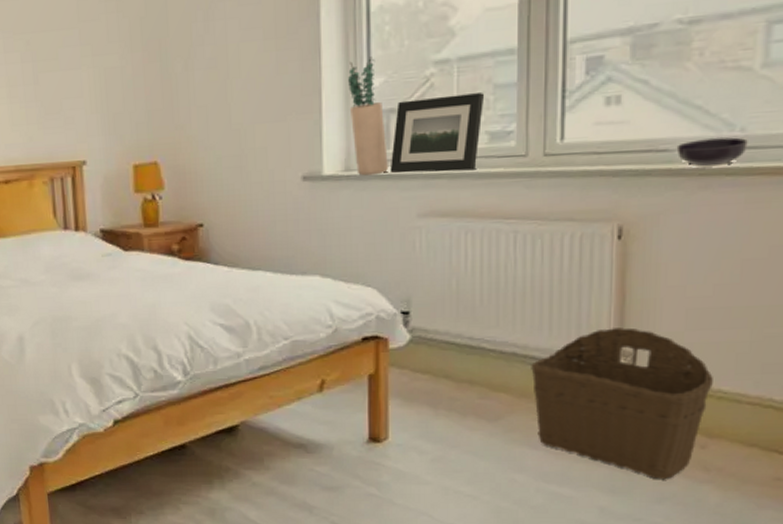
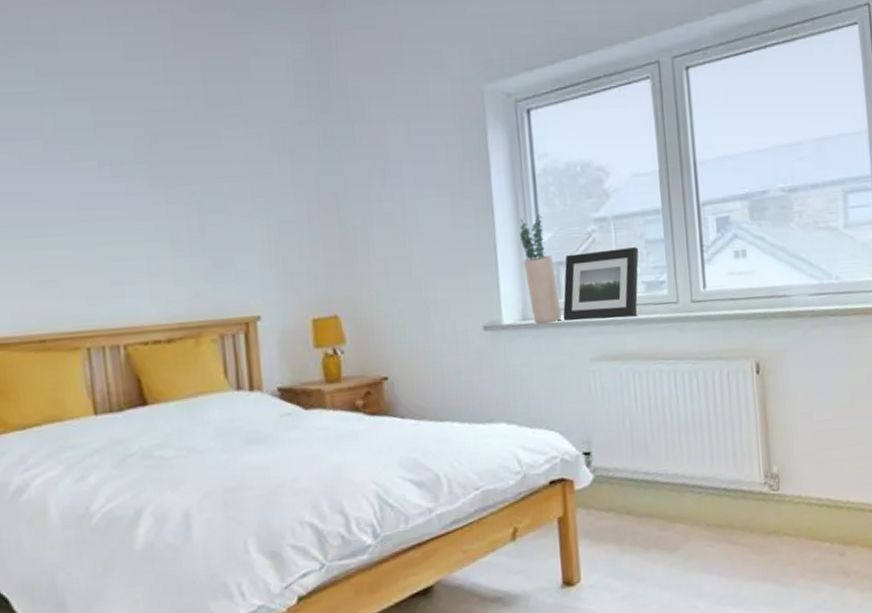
wicker basket: present [531,327,713,479] -> none [699,452,842,589]
bowl: present [676,137,748,168] -> none [791,284,842,310]

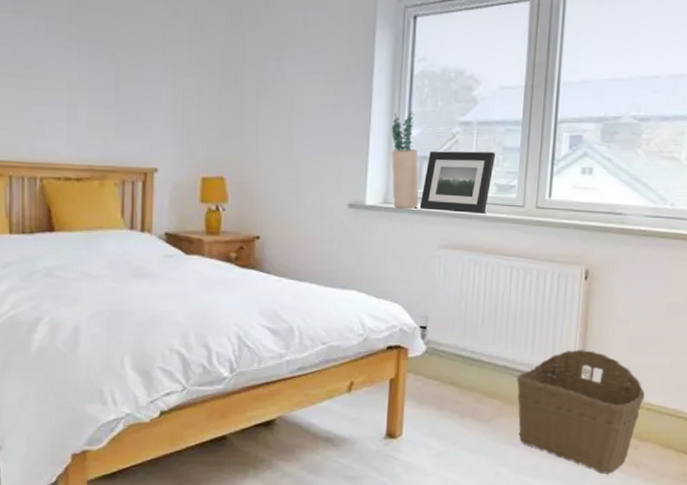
wicker basket: none [699,452,842,589] -> present [517,350,645,473]

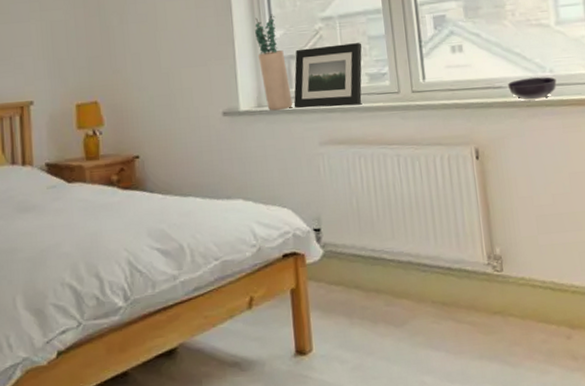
wicker basket: present [517,350,645,473] -> none [424,234,567,371]
bowl: none [628,208,675,231] -> present [507,76,557,101]

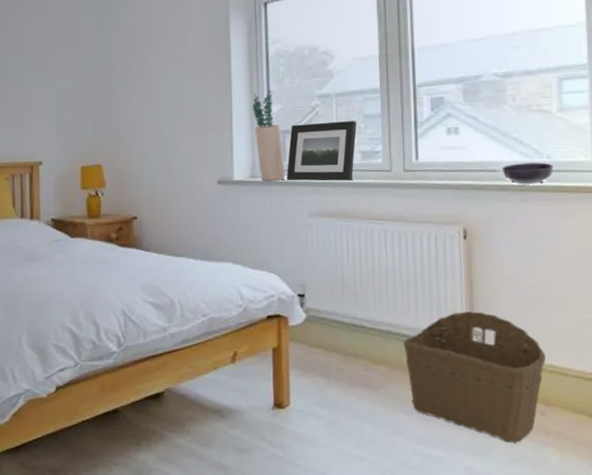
wicker basket: none [424,234,567,371] -> present [403,311,546,442]

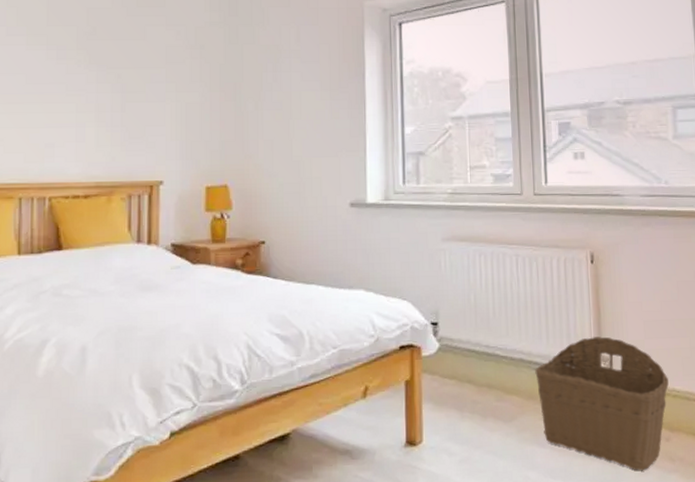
vase: present [253,89,285,182] -> none [387,110,418,205]
picture frame: present [286,121,357,182] -> none [420,144,489,205]
bowl: present [502,162,553,185] -> none [624,188,671,210]

